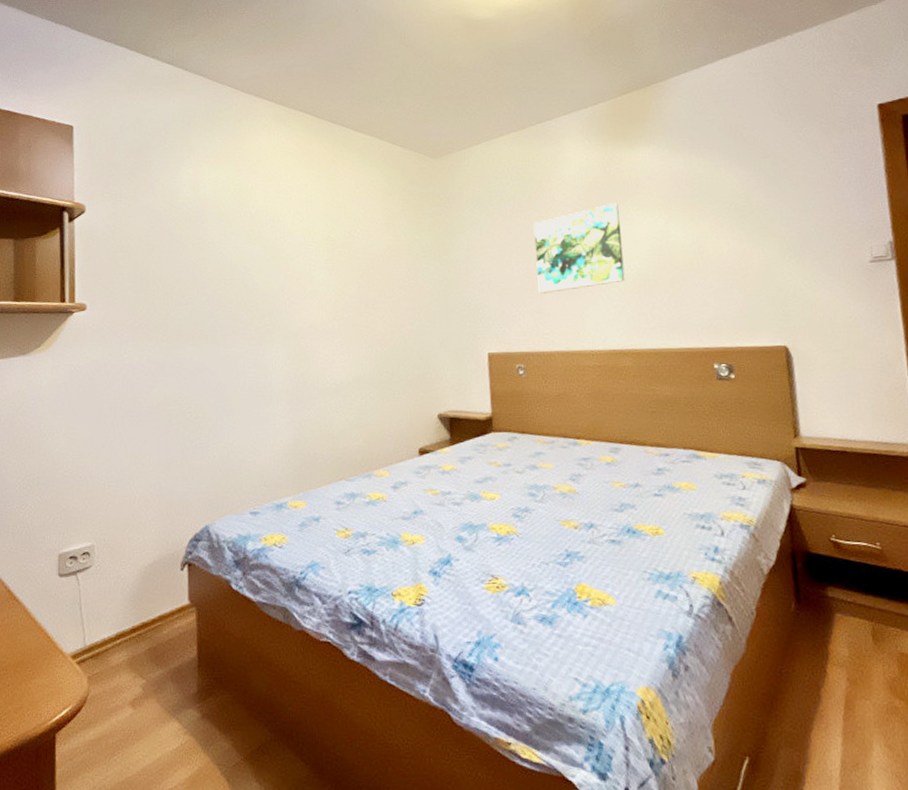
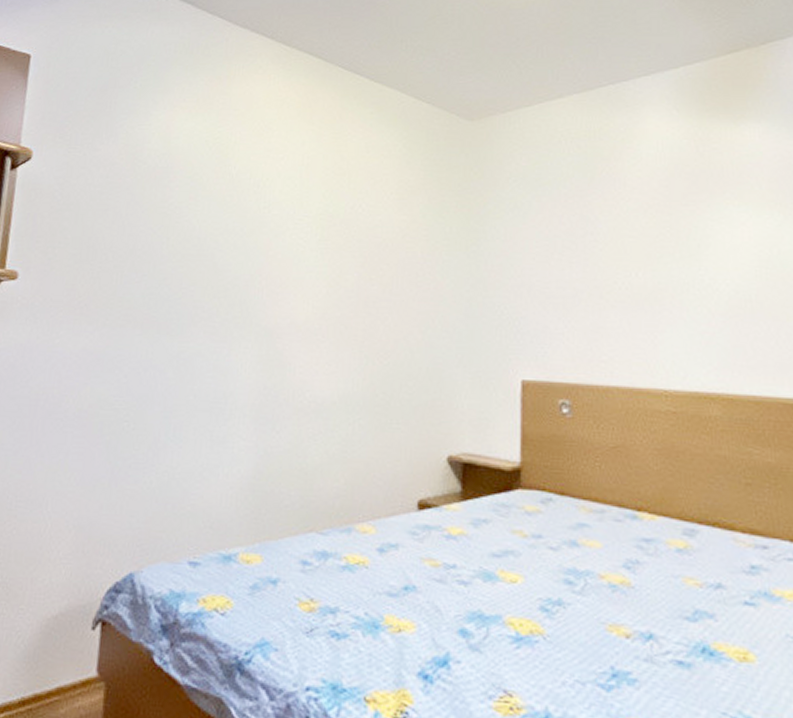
wall art: present [533,202,625,294] -> none [595,193,718,307]

